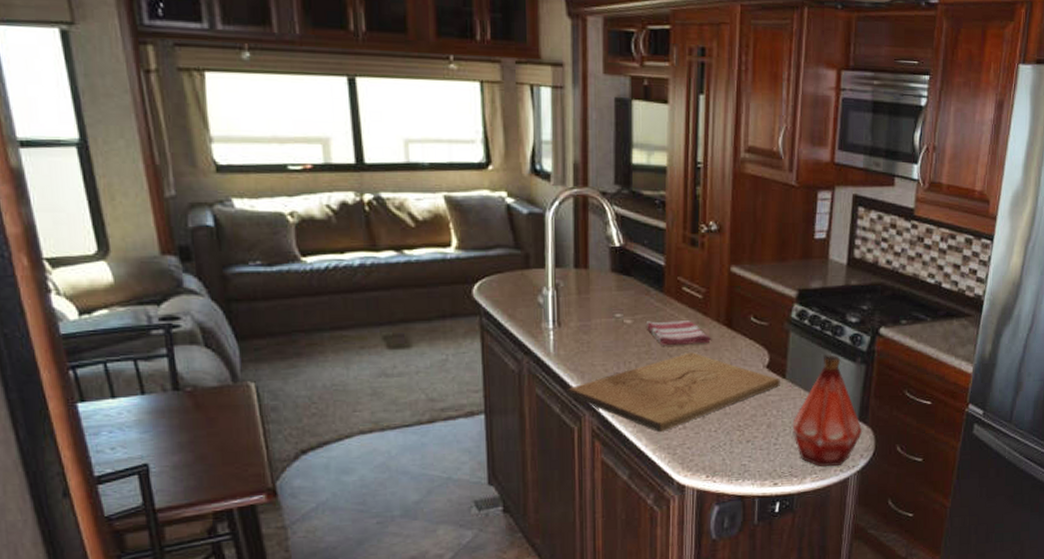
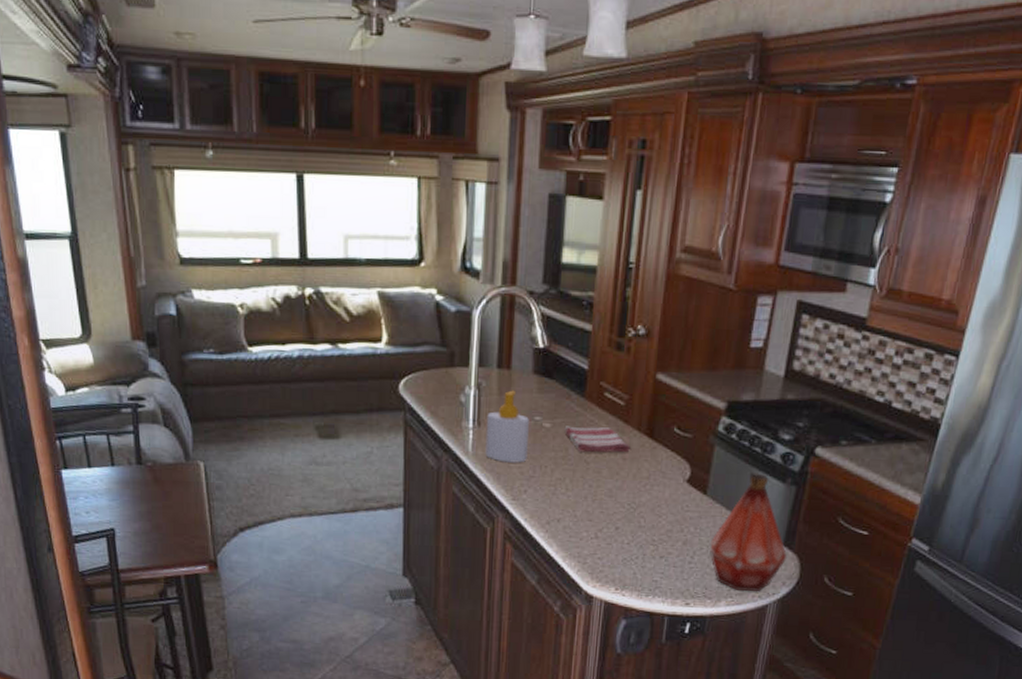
soap bottle: none [566,289,610,361] -> present [485,390,529,463]
cutting board: present [567,352,780,432] -> none [482,460,701,539]

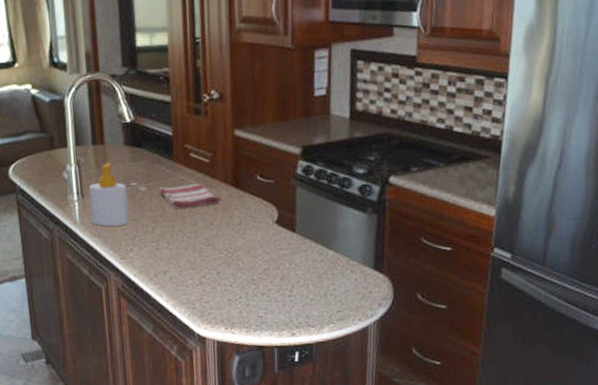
bottle: present [709,473,788,592] -> none [306,206,380,317]

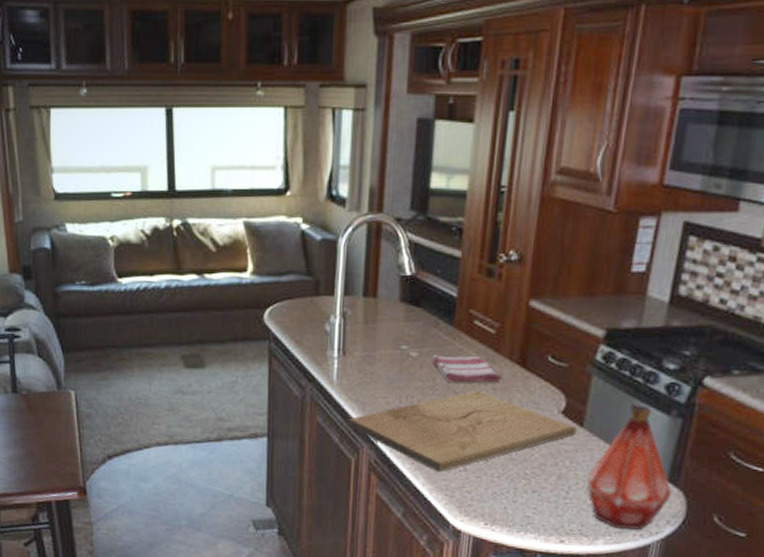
soap bottle: present [88,162,129,227] -> none [350,319,395,393]
cutting board: none [93,213,291,288] -> present [347,390,577,472]
bottle: none [306,206,380,317] -> present [586,404,673,531]

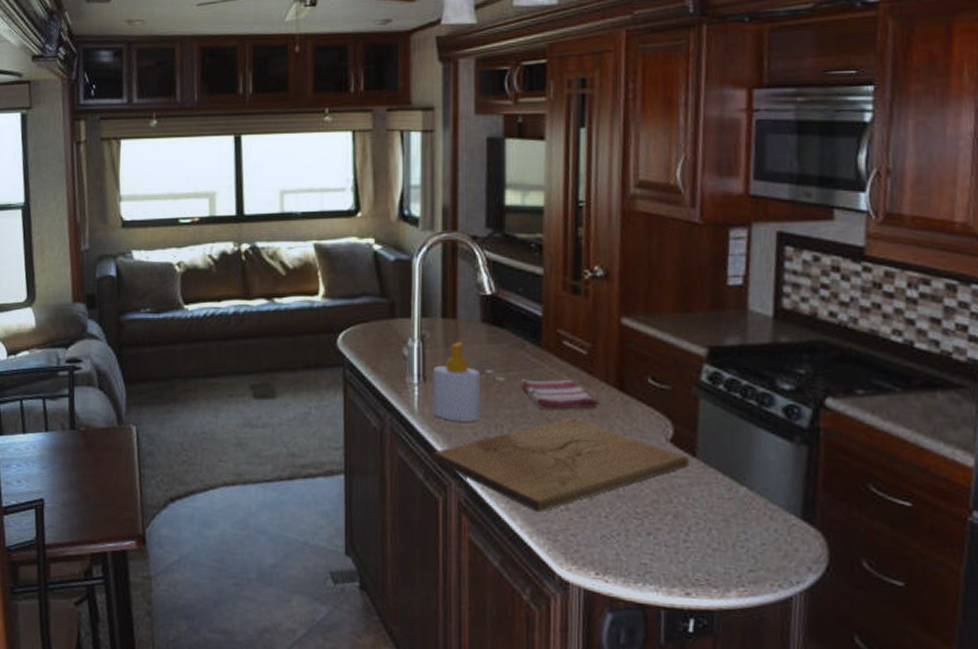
soap bottle: none [350,319,395,393] -> present [433,341,480,422]
bottle: present [586,404,673,531] -> none [708,430,809,580]

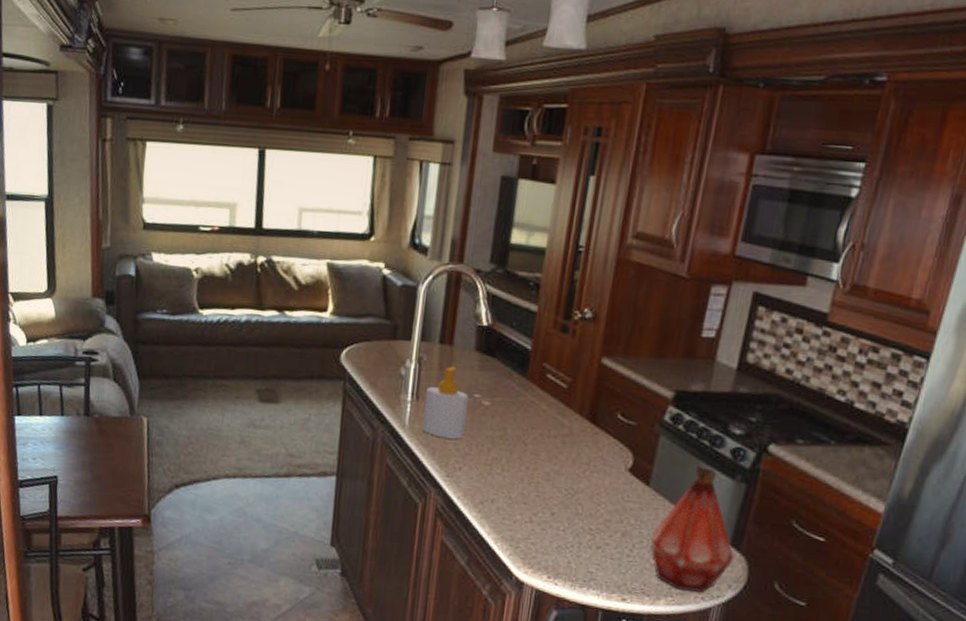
cutting board: present [431,418,689,512] -> none [416,443,643,522]
dish towel: present [520,379,598,409] -> none [503,405,571,436]
bottle: none [708,430,809,580] -> present [650,466,735,594]

